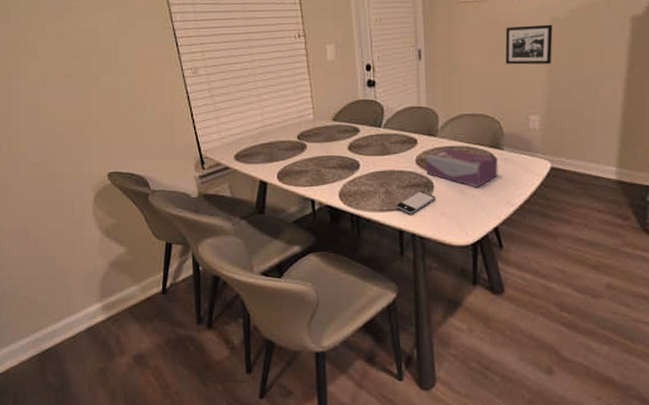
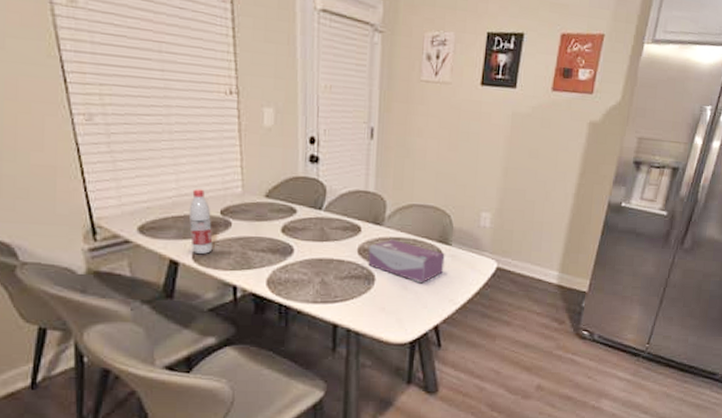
water bottle: none [272,119,293,174] -> present [188,189,213,254]
smartphone: present [396,190,435,214] -> none [331,282,376,308]
picture frame: present [505,24,553,65] -> none [463,115,514,160]

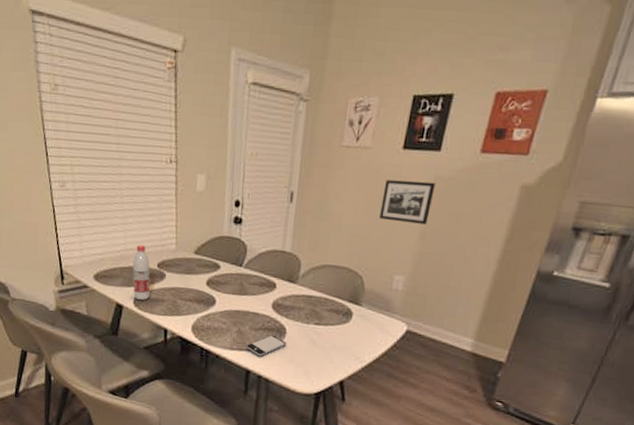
smartphone: none [331,282,376,308] -> present [246,334,286,356]
tissue box: present [368,238,445,284] -> none [280,296,355,340]
picture frame: none [463,115,514,160] -> present [379,179,436,225]

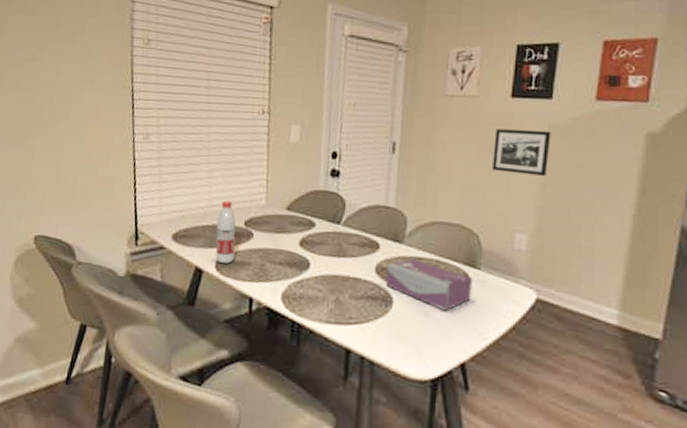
smartphone: present [246,334,286,356] -> none [346,304,393,332]
tissue box: none [280,296,355,340] -> present [385,258,473,311]

